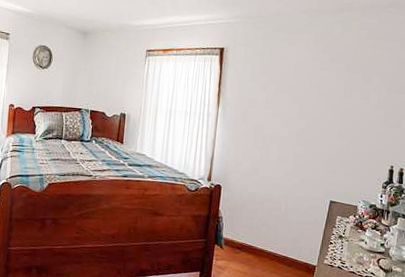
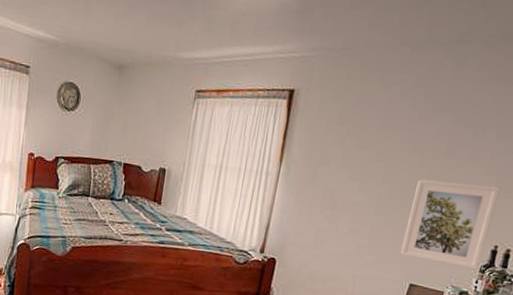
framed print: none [319,115,388,186] -> present [400,179,501,270]

